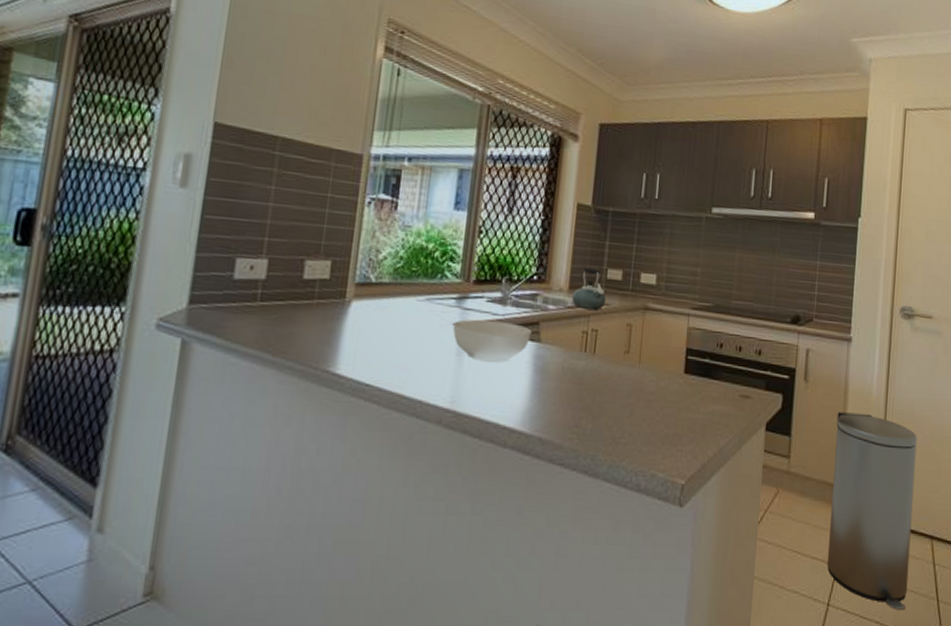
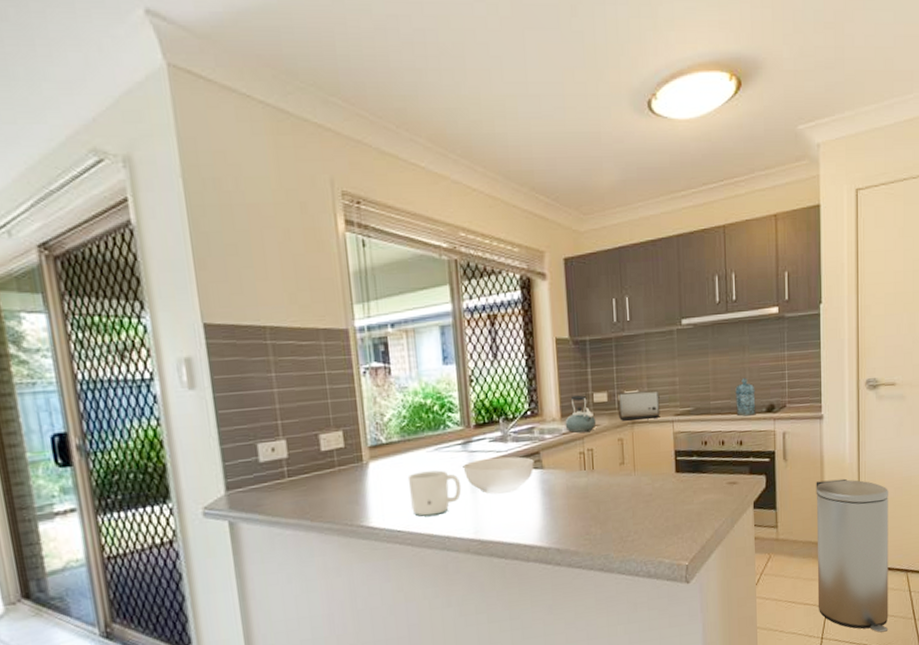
mug: none [387,321,447,374] -> present [407,470,462,517]
toaster: none [630,272,679,308] -> present [617,389,660,421]
canister: none [758,281,782,324] -> present [734,377,756,417]

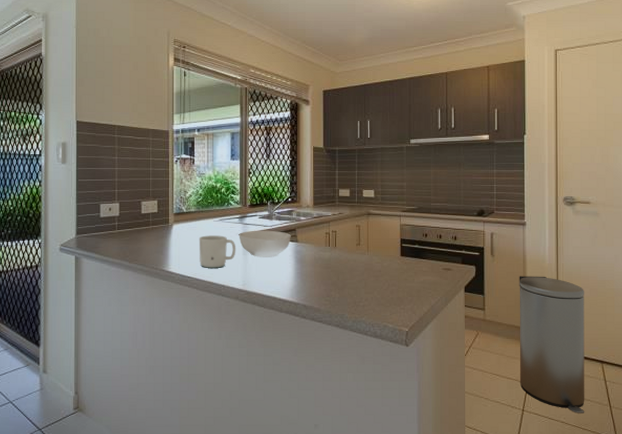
kettle: present [565,395,597,433] -> none [316,190,340,217]
toaster: present [617,389,660,421] -> none [357,190,390,212]
canister: present [734,377,756,417] -> none [451,187,469,217]

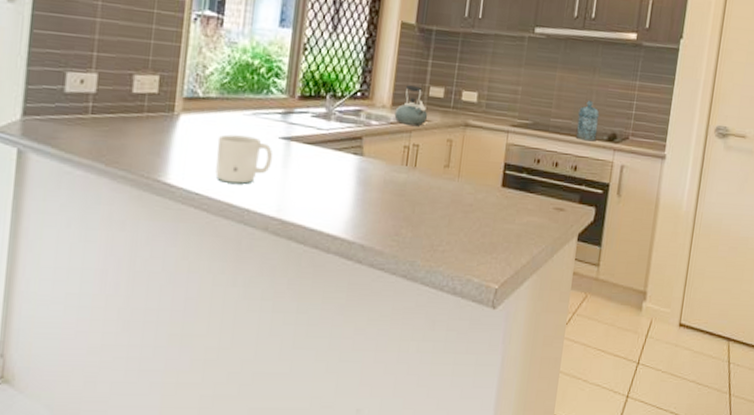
bowl: present [239,230,291,257] -> none [278,133,355,175]
kettle: none [316,190,340,217] -> present [394,85,428,126]
canister: none [451,187,469,217] -> present [575,100,600,142]
pedal bin: present [519,276,585,413] -> none [628,224,722,402]

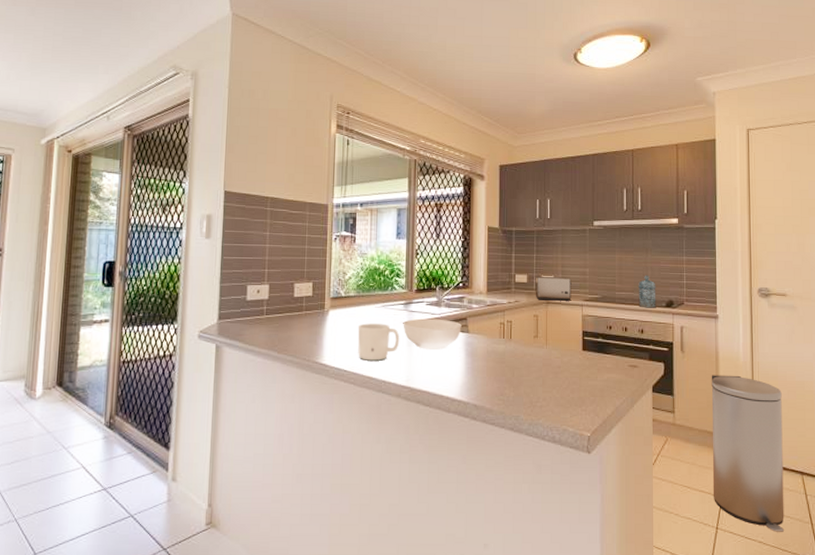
bowl: none [278,133,355,175] -> present [403,318,462,350]
kettle: present [394,85,428,126] -> none [490,275,516,306]
toaster: none [451,90,499,125] -> present [535,276,572,301]
pedal bin: none [628,224,722,402] -> present [711,375,785,532]

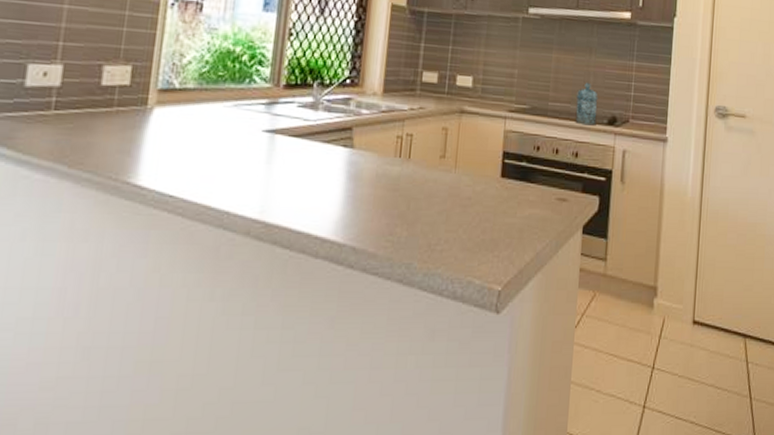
mug: present [357,323,400,361] -> none [192,129,256,183]
bowl: present [403,318,462,350] -> none [261,125,345,170]
toaster: present [535,276,572,301] -> none [446,75,495,111]
pedal bin: present [711,375,785,532] -> none [642,213,731,409]

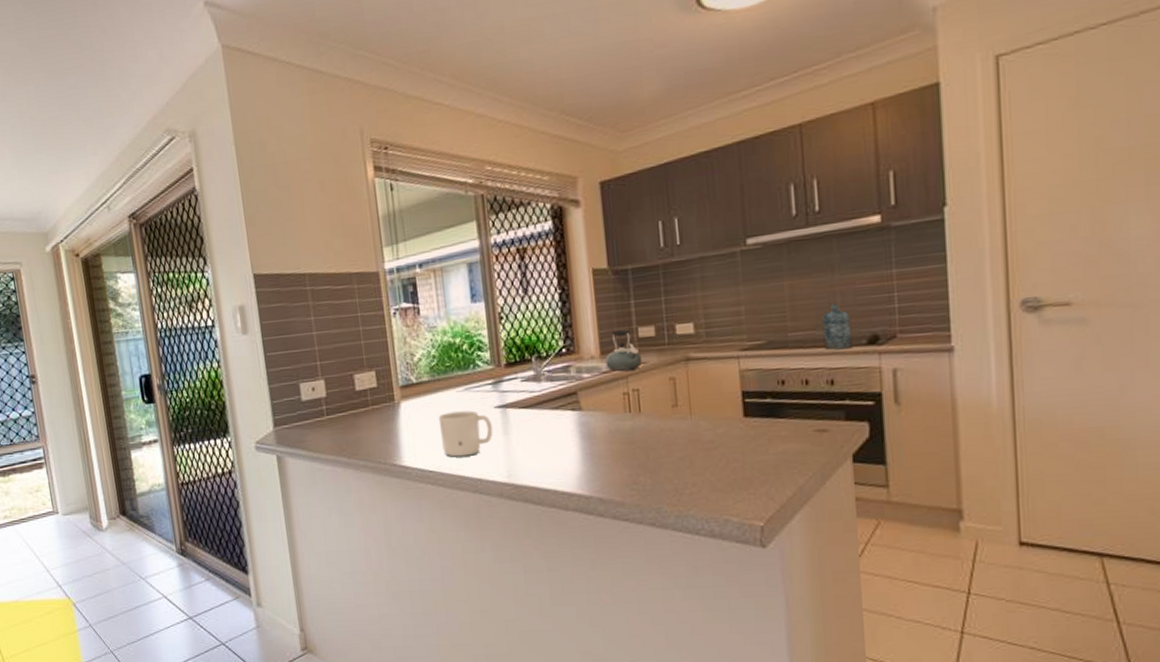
mug: none [192,129,256,183] -> present [438,410,494,457]
kettle: none [386,71,422,114] -> present [605,330,643,371]

